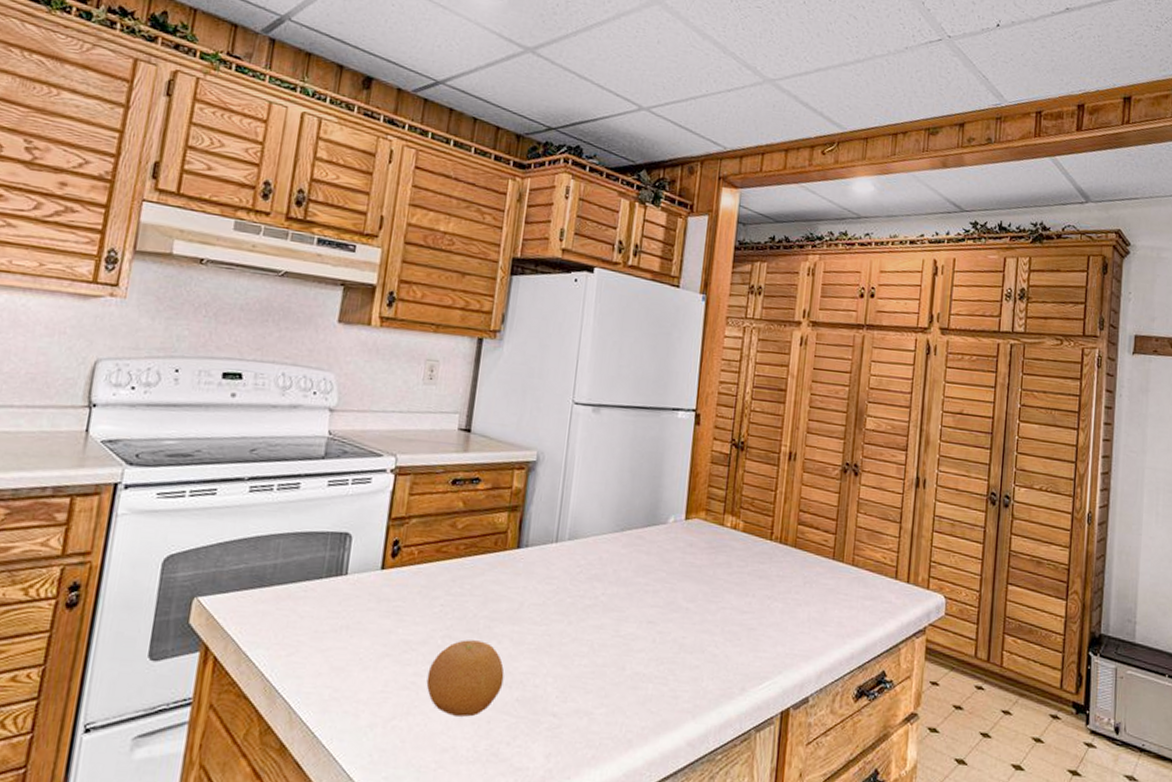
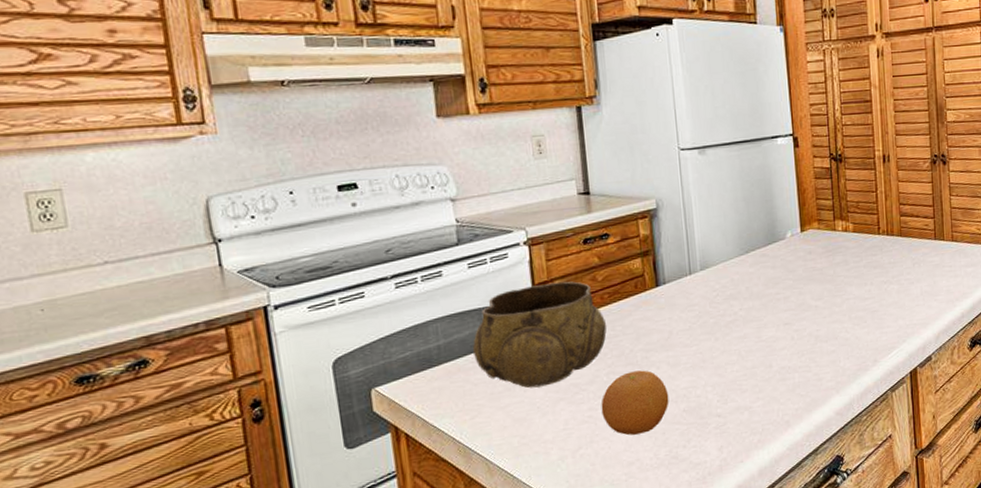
decorative bowl: none [308,518,455,636] -> present [473,281,607,388]

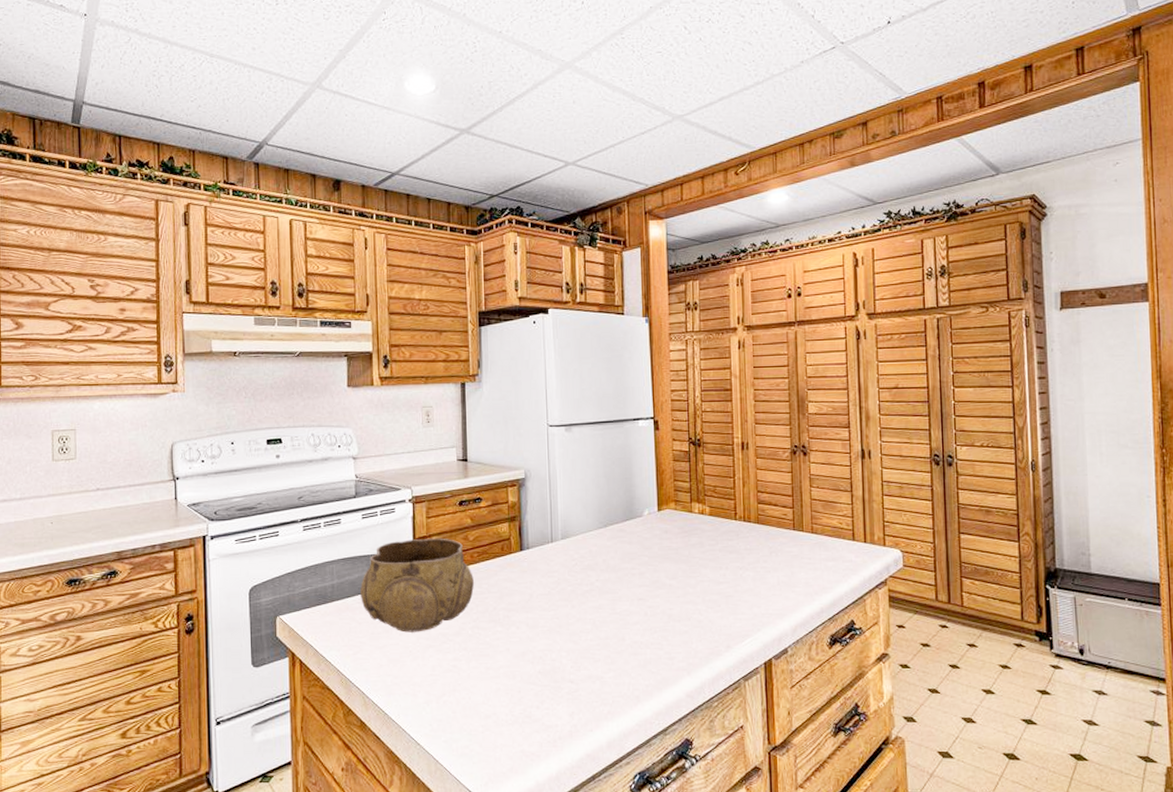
fruit: present [601,370,669,435] -> none [465,628,526,689]

